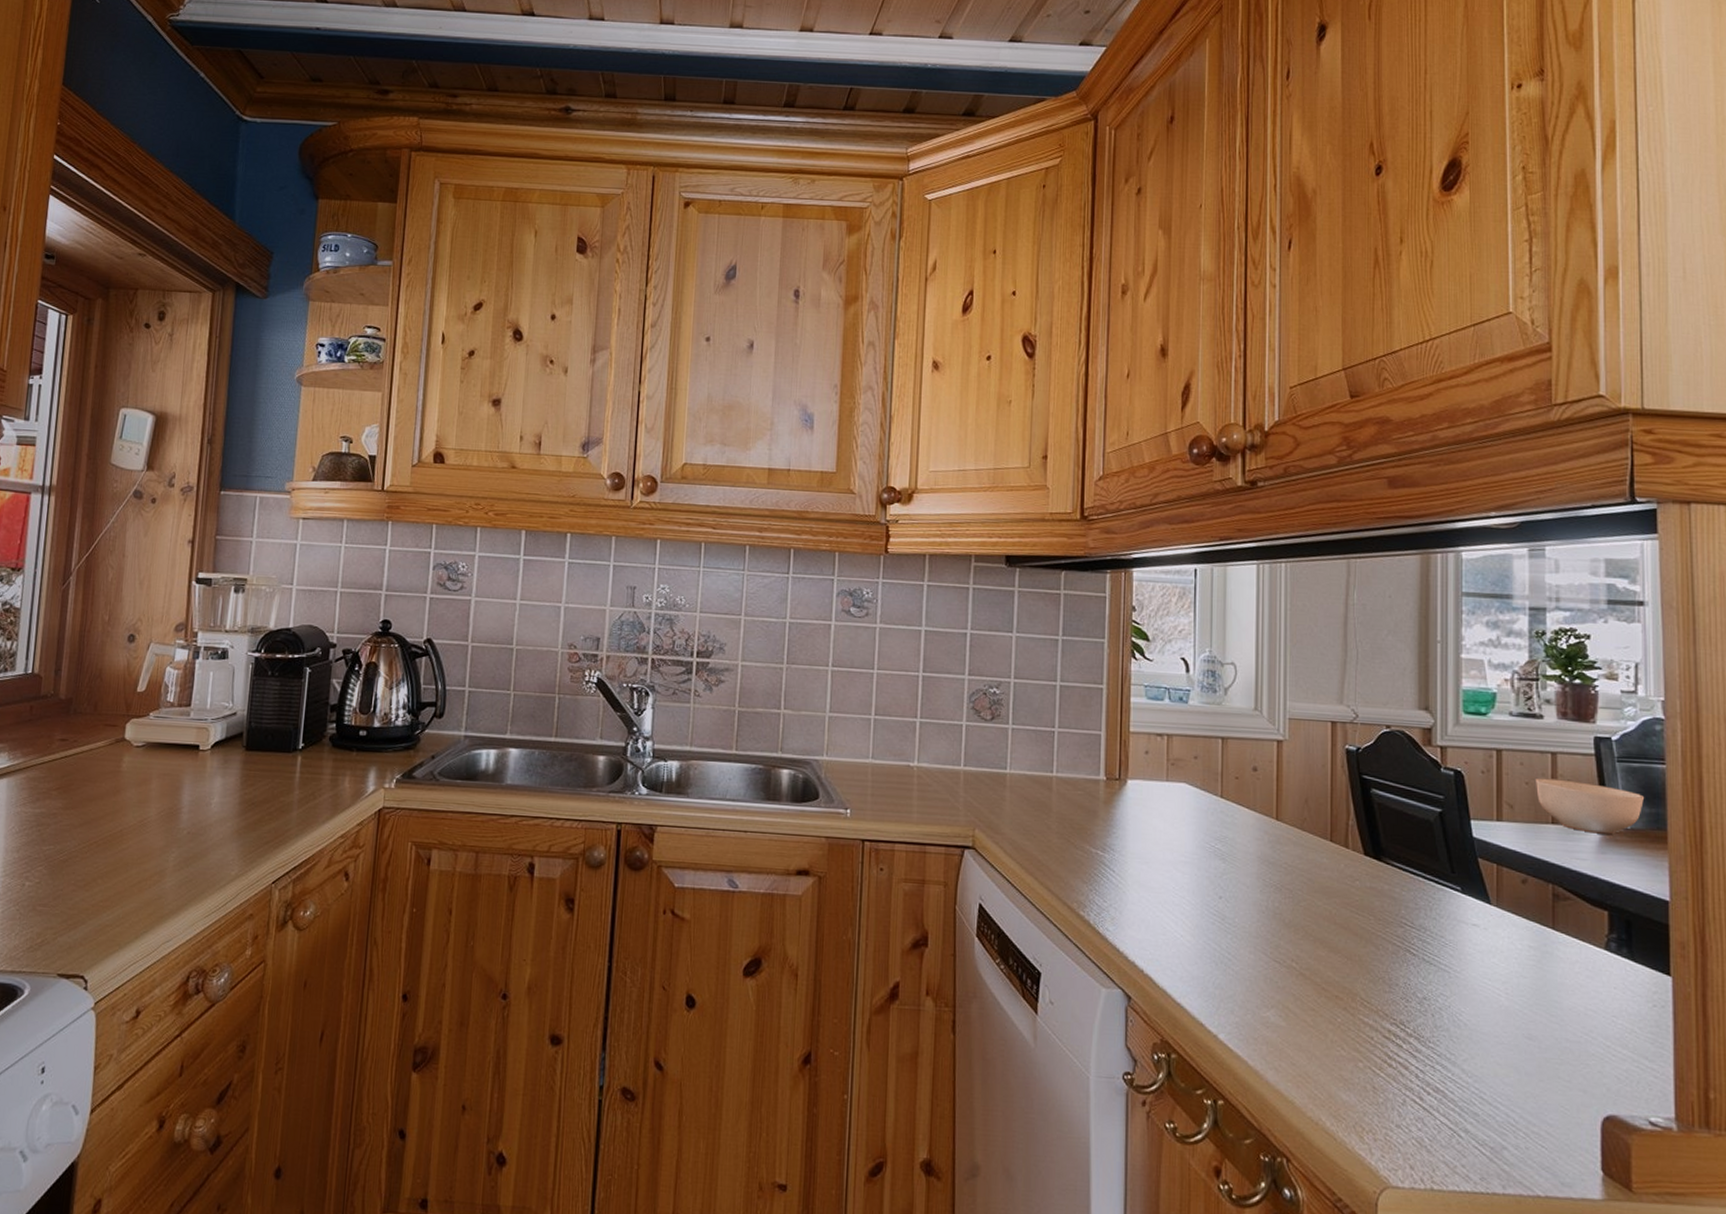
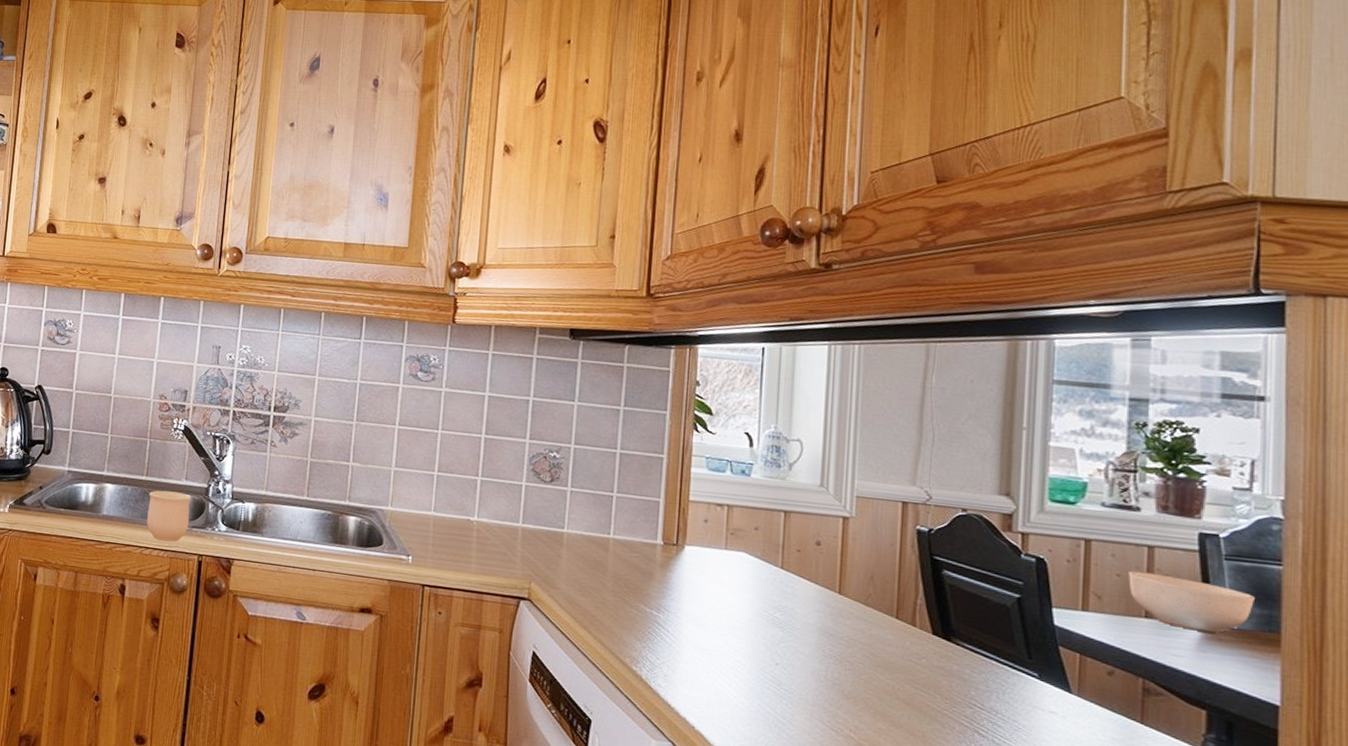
mug: none [557,752,608,811] -> present [146,490,192,542]

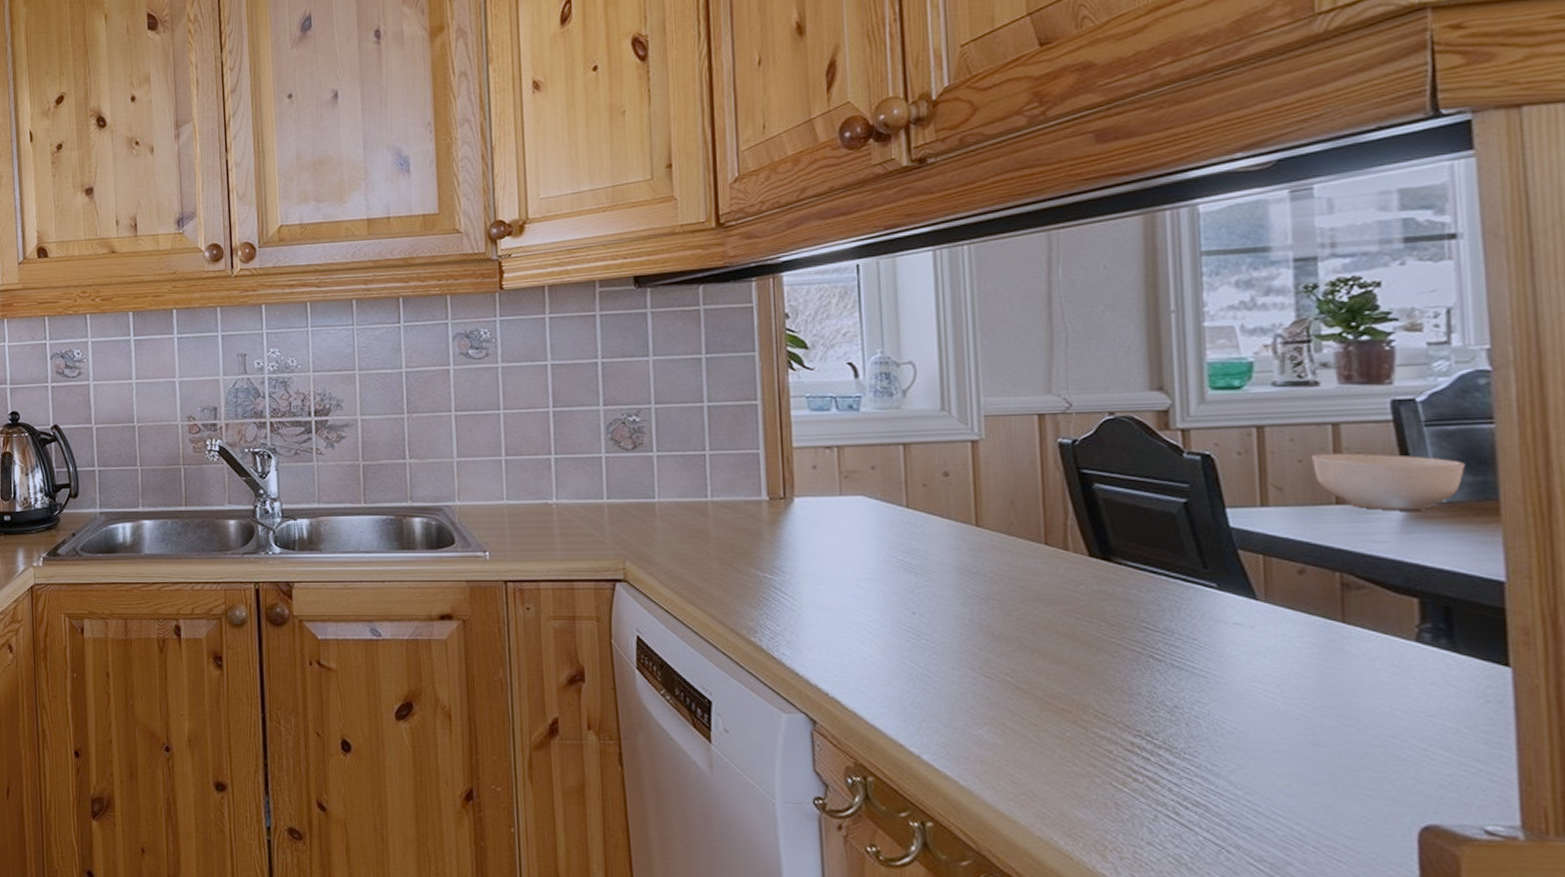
mug: present [146,490,192,542] -> none [192,518,240,573]

